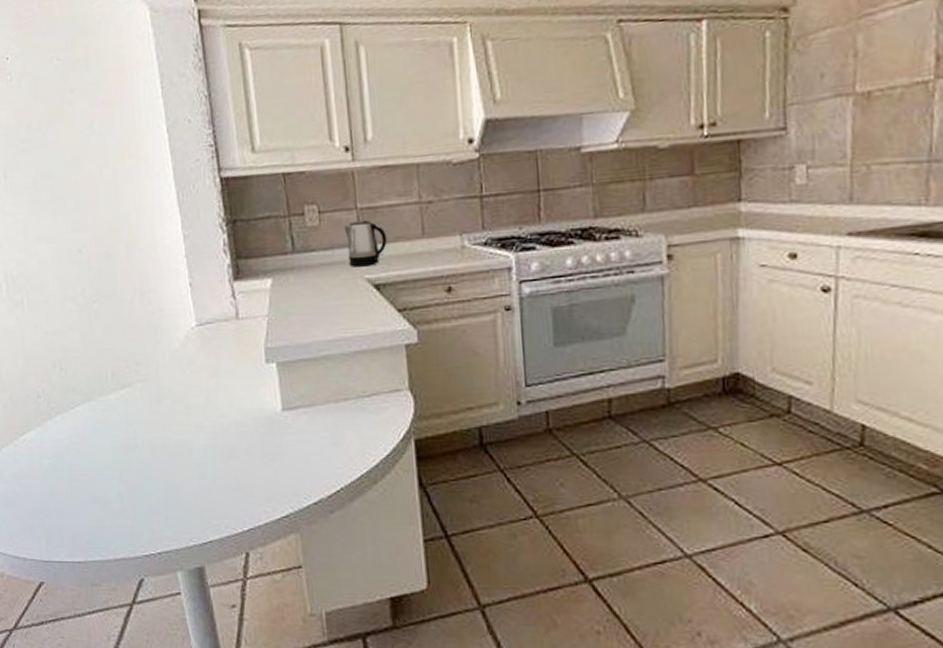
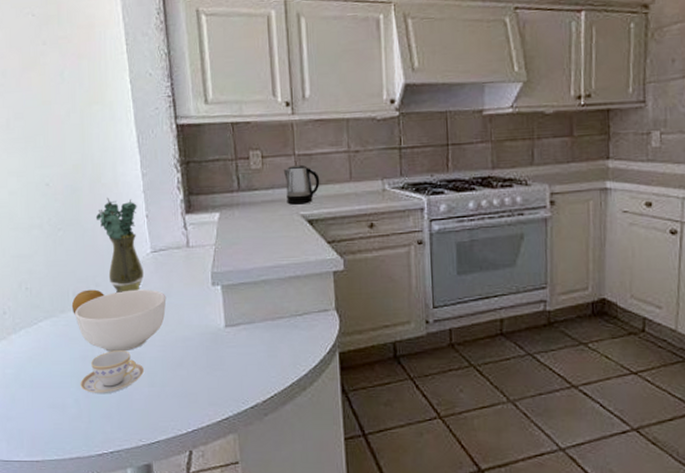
fruit: none [110,369,146,397] -> present [71,289,104,314]
bowl: none [115,368,215,440] -> present [75,289,167,352]
teacup: none [123,438,193,488] -> present [80,350,145,394]
vase: none [133,265,189,372] -> present [95,198,144,293]

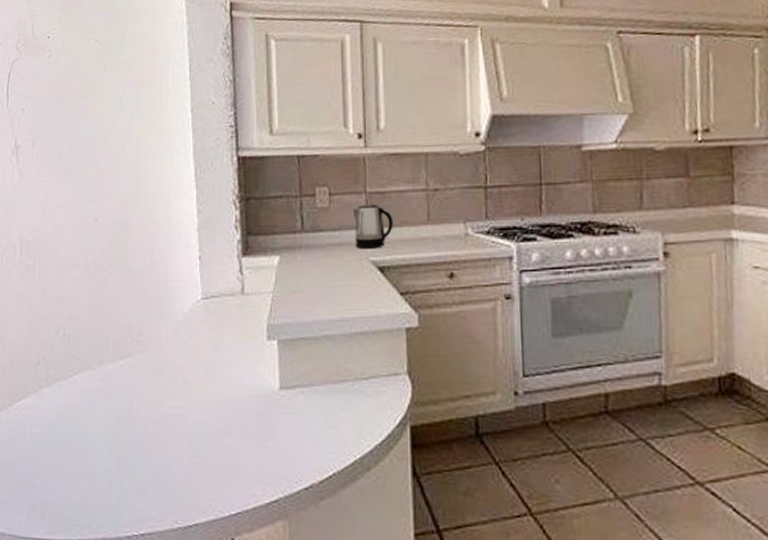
fruit: present [71,289,104,314] -> none [111,339,147,367]
bowl: present [75,289,167,352] -> none [114,341,216,414]
teacup: present [80,350,145,394] -> none [113,411,186,464]
vase: present [95,198,144,293] -> none [144,236,192,344]

